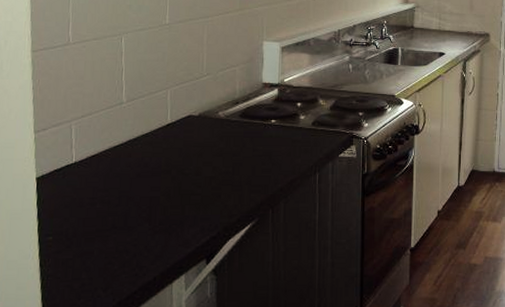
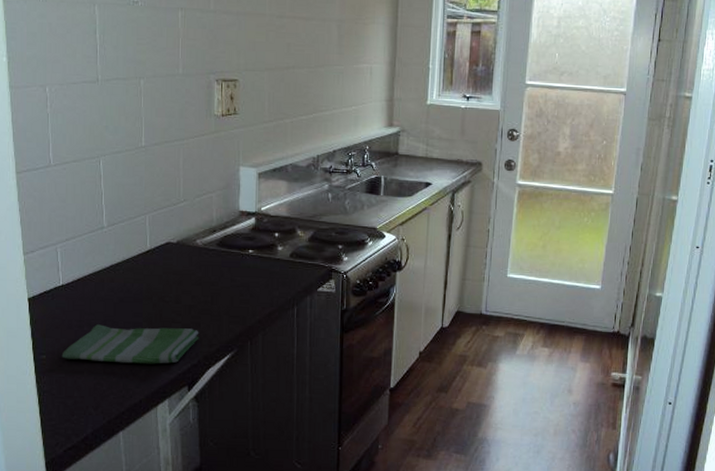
dish towel: none [70,200,219,240] -> present [61,324,199,364]

